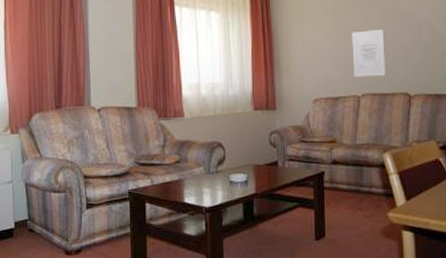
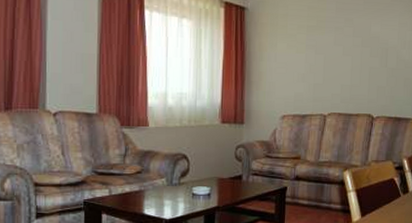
wall art: present [352,28,386,77] -> none [322,50,354,97]

